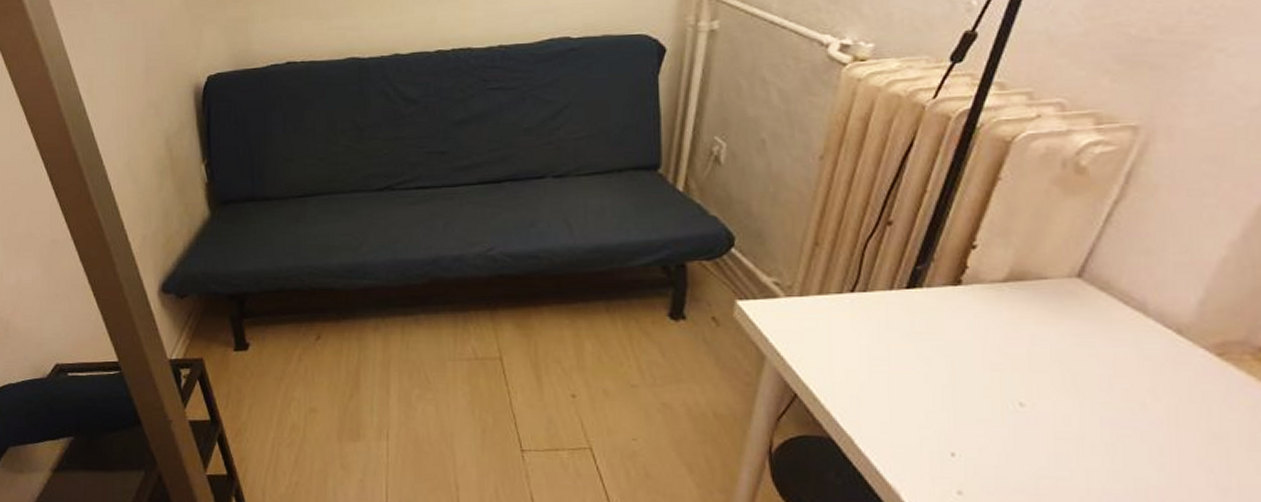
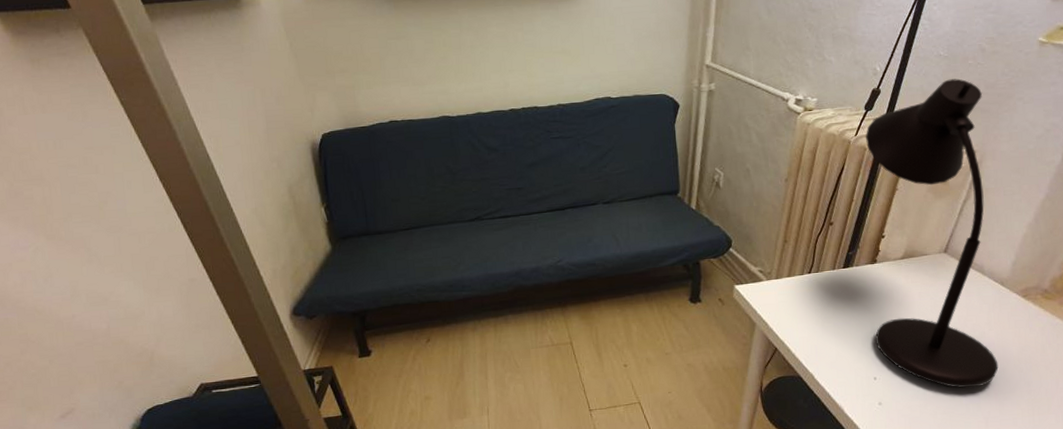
desk lamp: none [950,18,1169,487] -> present [866,78,999,388]

